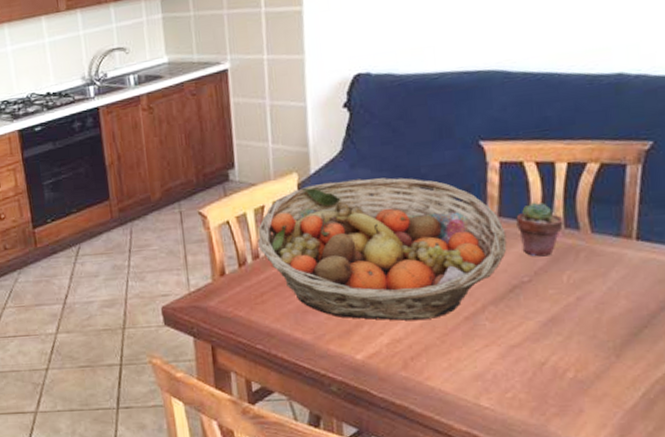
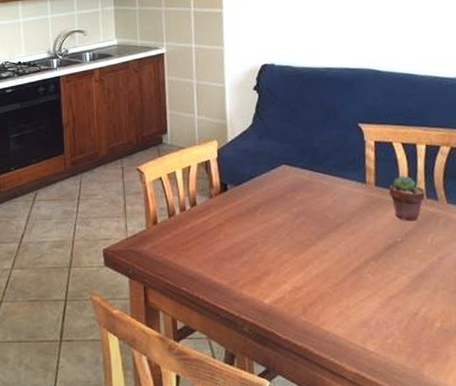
fruit basket: present [257,177,507,321] -> none [184,148,383,271]

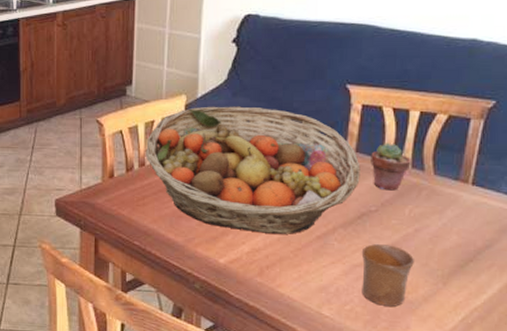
fruit basket: none [184,148,383,271] -> present [145,106,361,234]
mug: none [394,273,444,337] -> present [361,243,414,307]

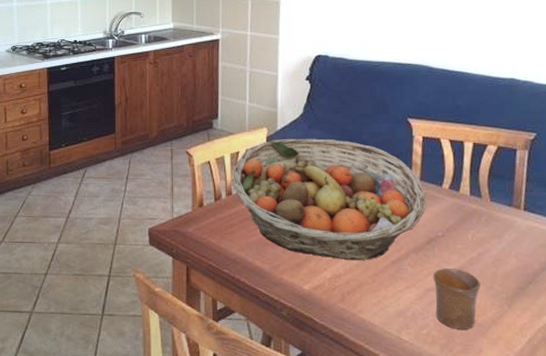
potted succulent: present [371,143,411,191] -> none [434,172,470,217]

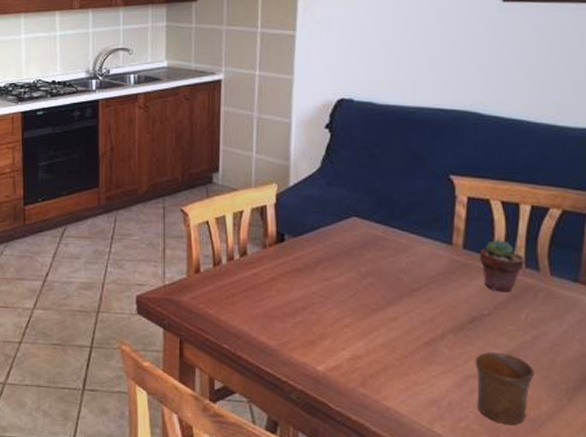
fruit basket: present [231,138,426,260] -> none [233,196,470,340]
potted succulent: none [434,172,470,217] -> present [480,239,525,293]

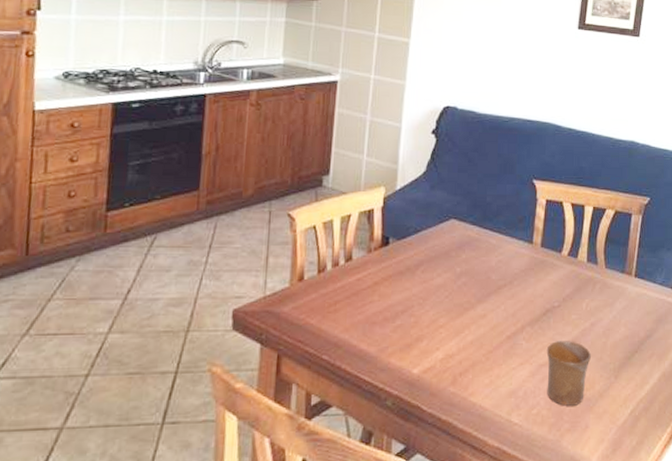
potted succulent: present [480,239,525,293] -> none [554,237,587,285]

